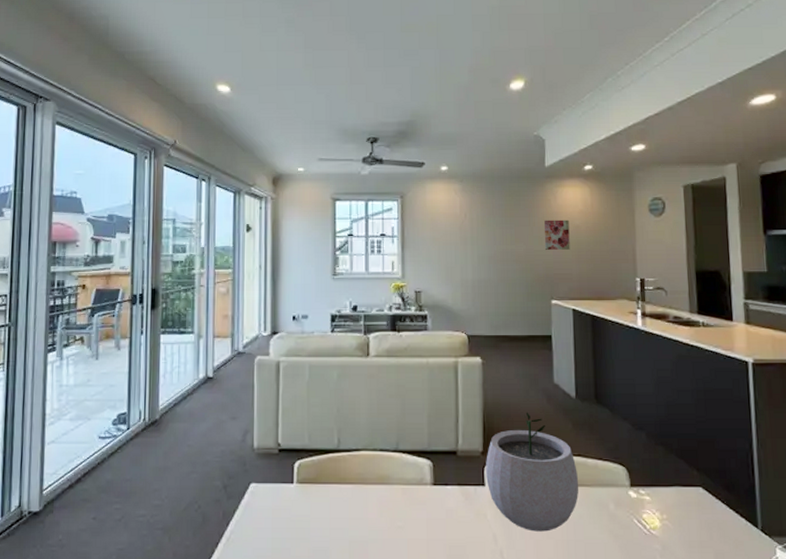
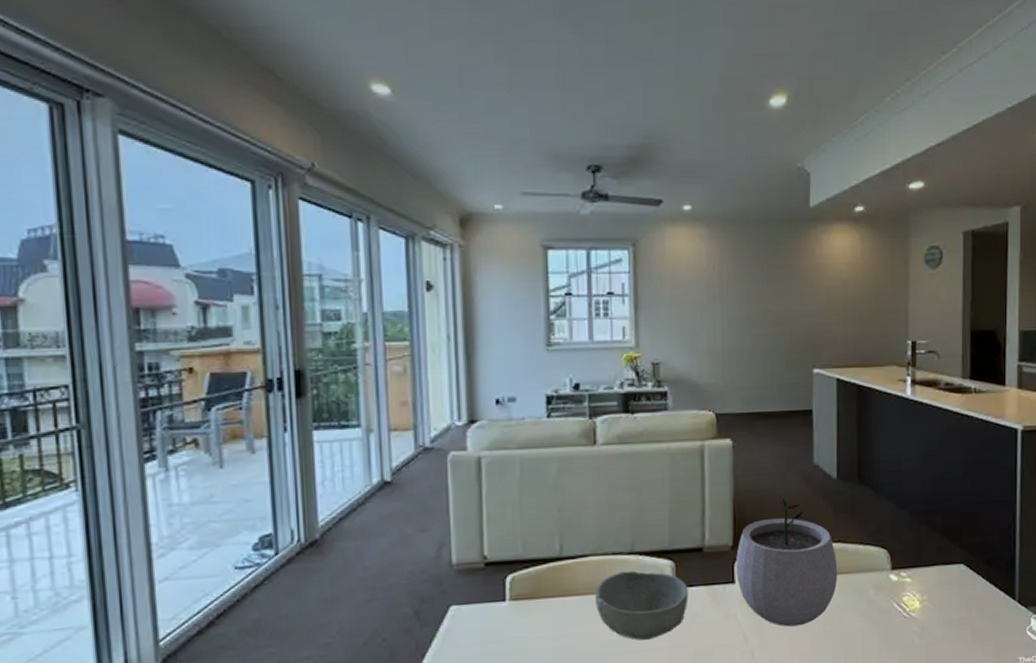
bowl: none [365,466,444,531] -> present [595,570,689,641]
wall art: present [544,219,570,250] -> none [806,272,836,309]

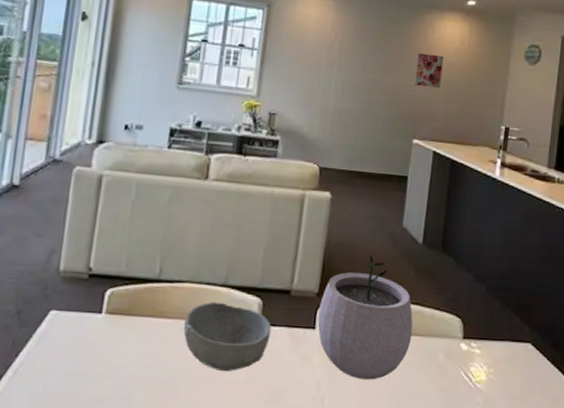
wall art: none [806,272,836,309] -> present [414,52,444,88]

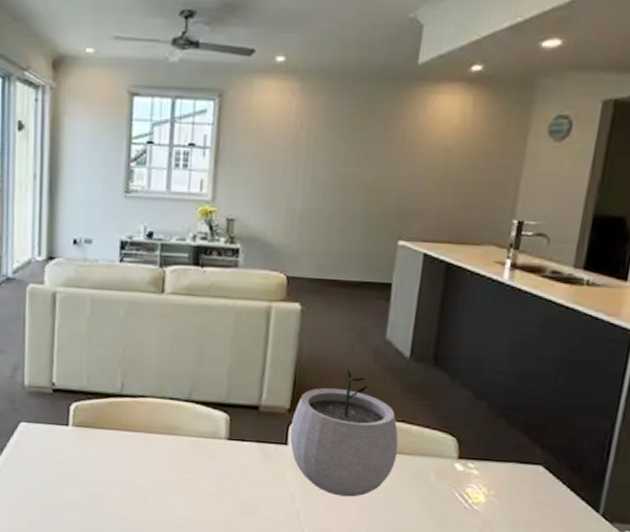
bowl: present [183,301,272,372] -> none [150,416,240,484]
wall art: present [414,52,444,88] -> none [399,137,438,178]

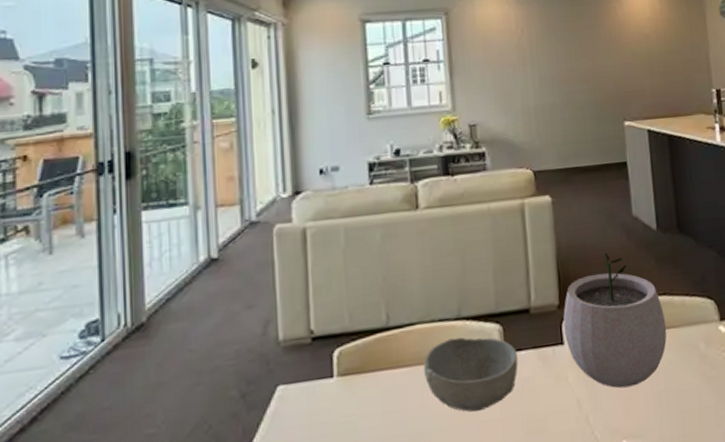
bowl: none [150,416,240,484] -> present [424,337,518,413]

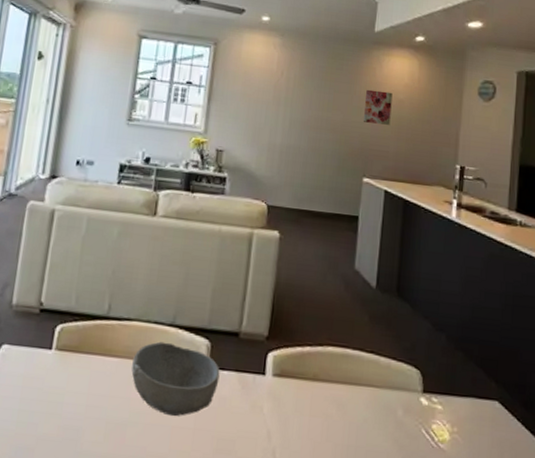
plant pot: present [563,252,667,389] -> none [267,298,368,434]
wall art: none [611,29,641,65] -> present [363,89,393,125]

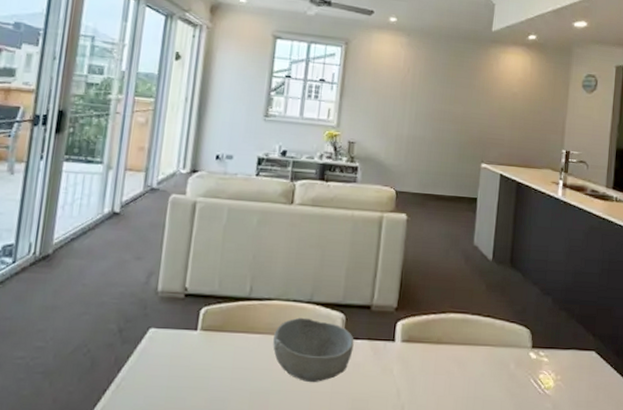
wall art: present [363,89,393,125] -> none [481,84,508,116]

